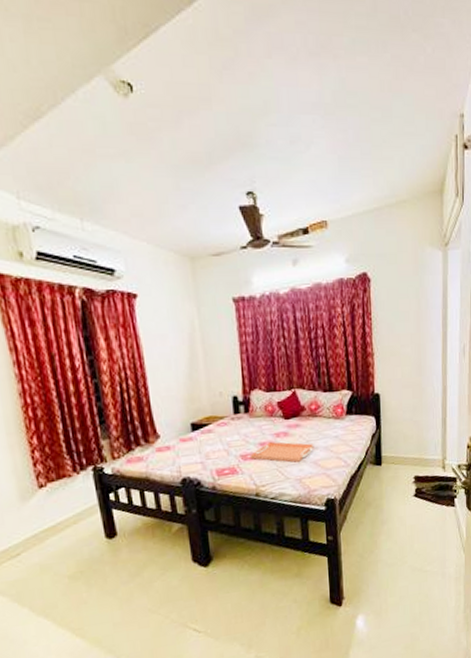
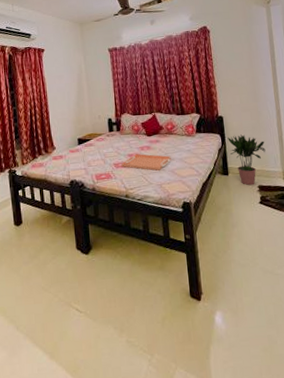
potted plant: none [384,416,426,477] -> present [227,134,266,186]

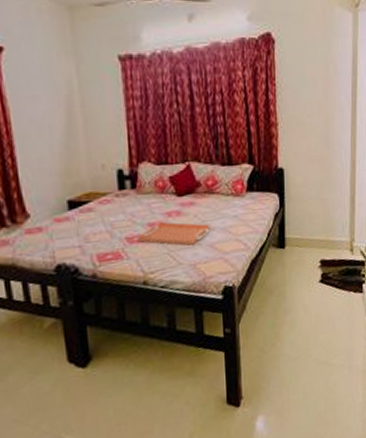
potted plant: present [227,134,266,186] -> none [288,193,333,261]

